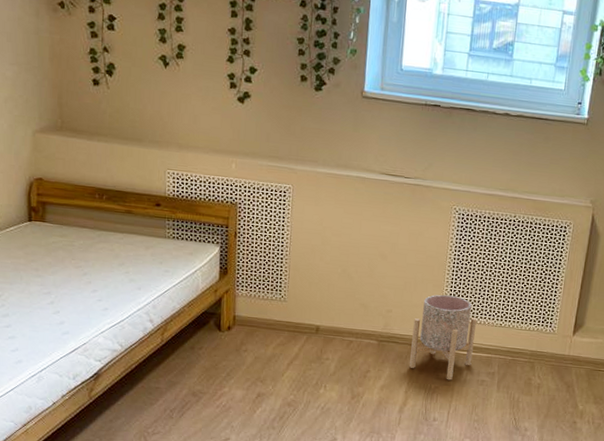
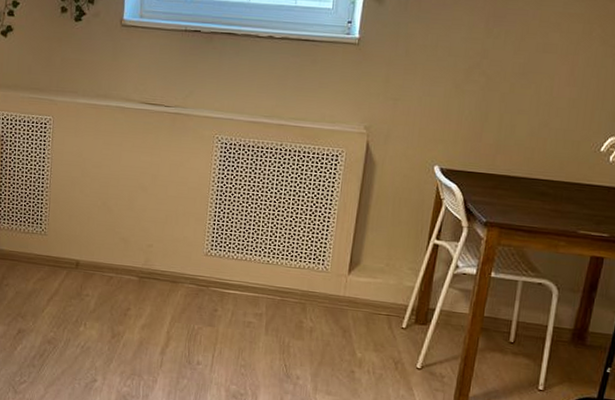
planter: present [409,294,477,381] -> none [171,228,243,321]

